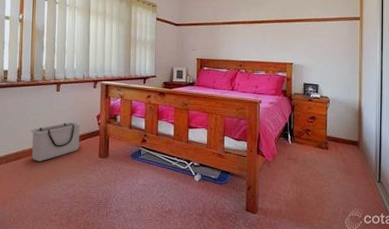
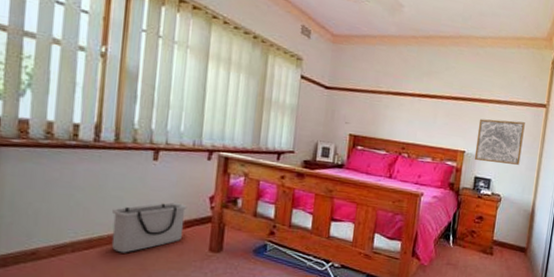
wall art: none [301,34,343,70] -> present [474,118,525,165]

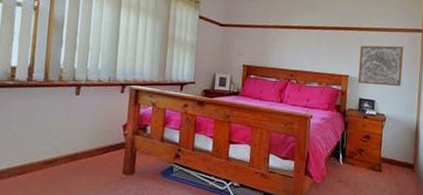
storage bin: present [111,202,187,253] -> none [40,131,104,177]

